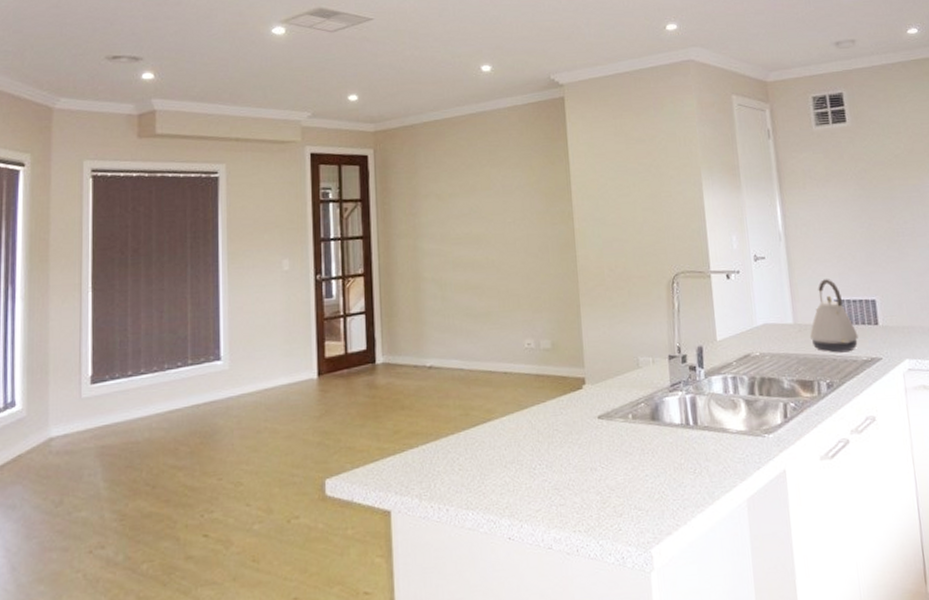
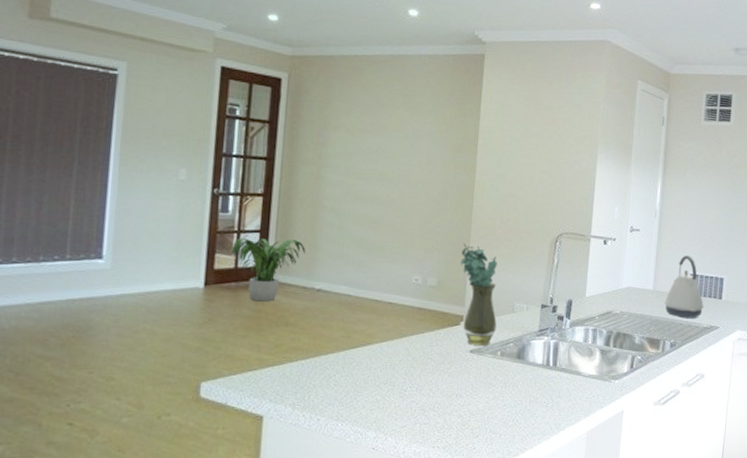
potted plant: none [339,316,412,387] -> present [231,238,306,302]
vase: none [572,297,623,410] -> present [460,242,497,345]

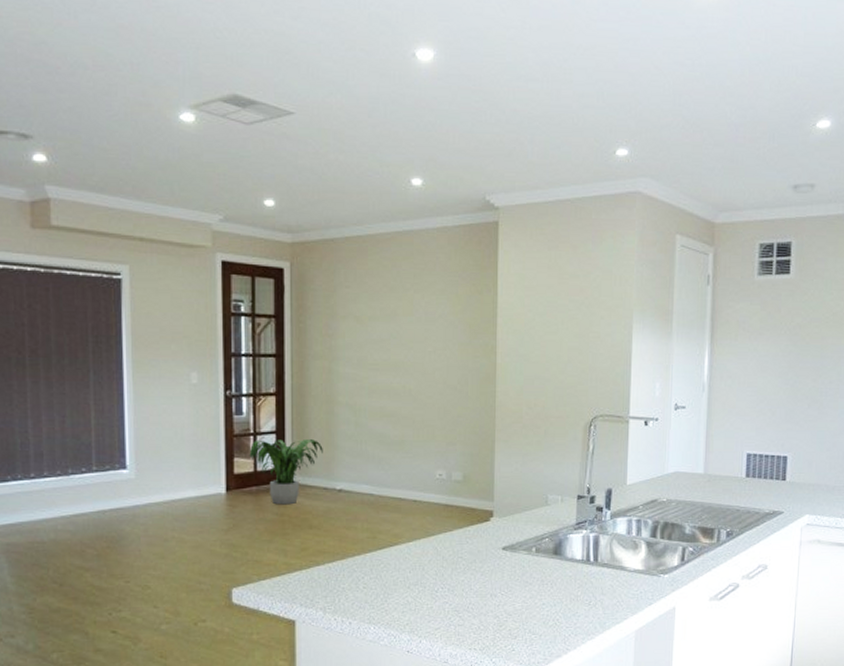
vase: present [460,242,497,345] -> none [486,432,529,542]
kettle: present [664,255,704,319] -> none [717,433,765,504]

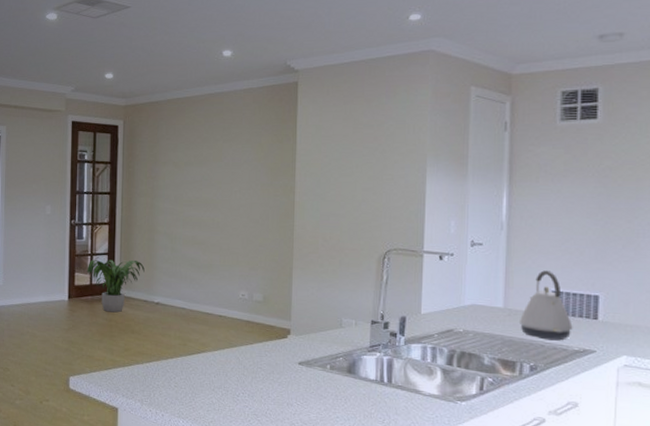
kettle: none [717,433,765,504] -> present [518,270,573,341]

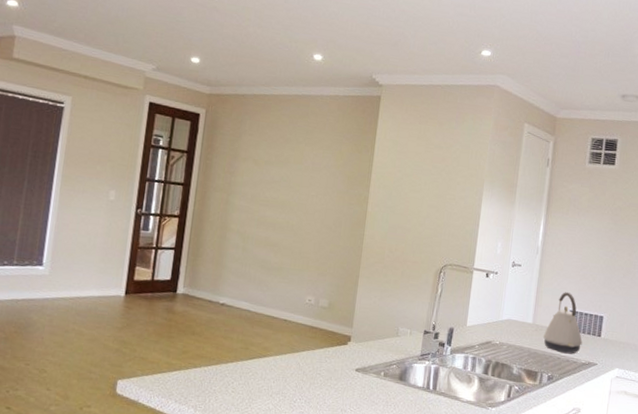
potted plant: present [86,260,145,313] -> none [149,254,213,312]

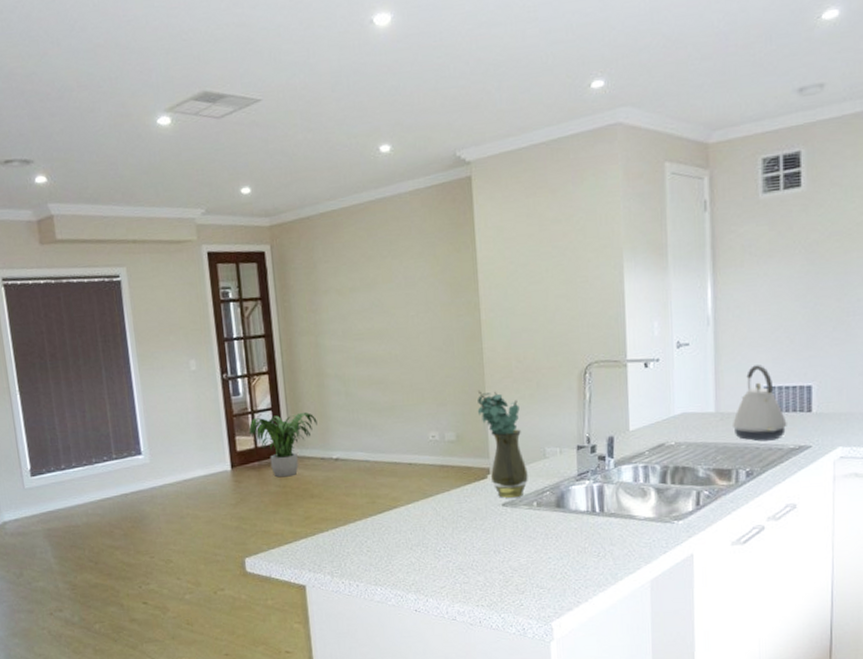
potted plant: none [149,254,213,312] -> present [249,412,317,478]
vase: none [350,268,385,366] -> present [477,389,528,498]

